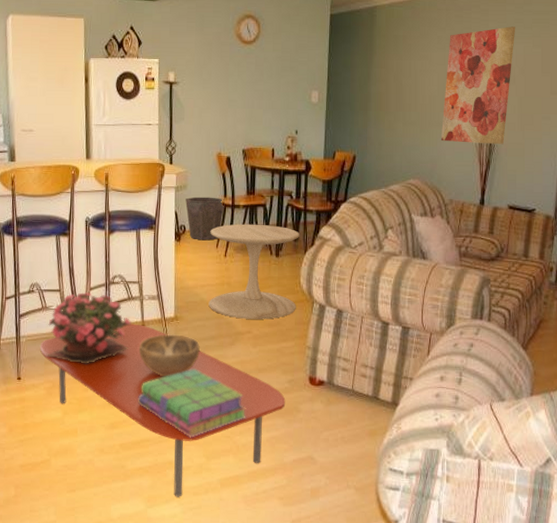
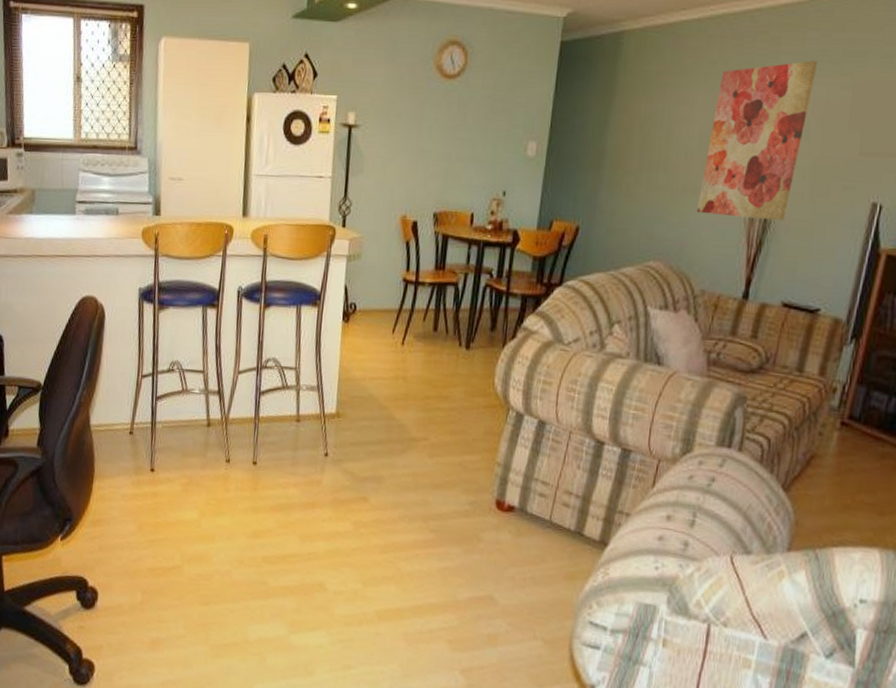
coffee table: present [39,323,286,497] -> none [177,417,465,626]
potted flower: present [45,291,131,364] -> none [182,375,285,460]
stack of books: present [138,368,247,438] -> none [286,477,416,559]
decorative bowl: present [139,334,201,377] -> none [291,433,365,484]
waste bin: present [185,196,225,241] -> none [358,268,407,324]
side table: present [208,224,299,319] -> none [378,305,498,426]

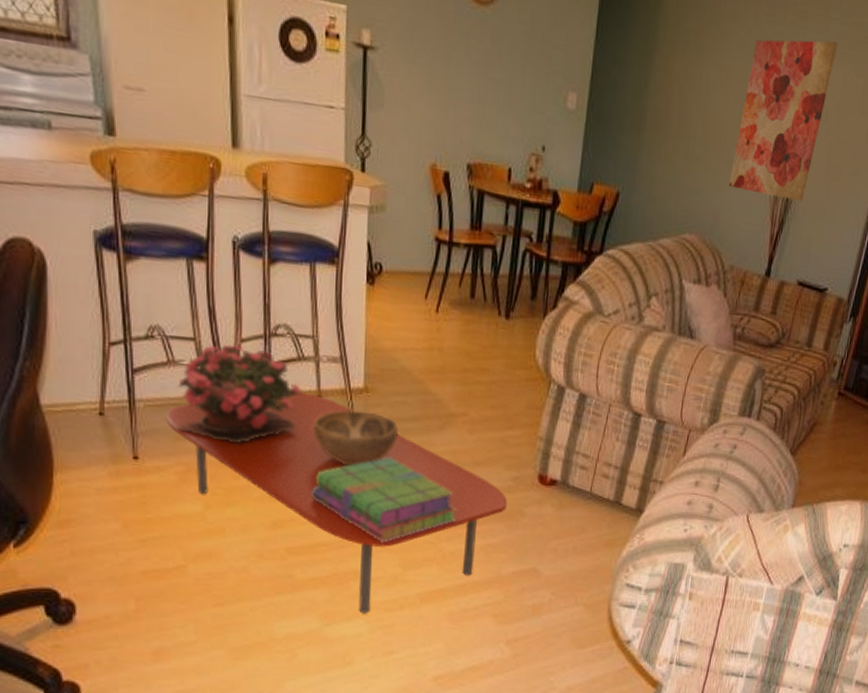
coffee table: none [177,417,465,626] -> present [165,392,508,614]
potted flower: none [182,375,285,460] -> present [174,344,303,443]
stack of books: none [286,477,416,559] -> present [311,457,457,543]
decorative bowl: none [291,433,365,484] -> present [314,410,399,466]

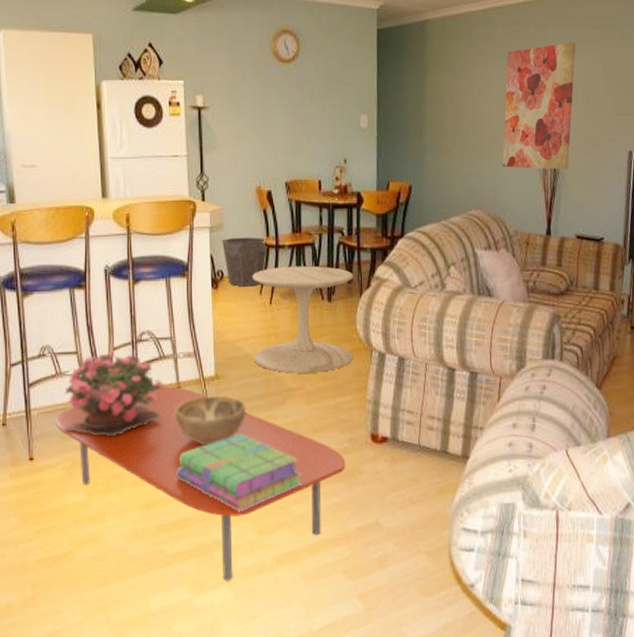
waste bin: none [383,223,439,288] -> present [222,237,268,287]
side table: none [411,268,538,400] -> present [252,266,353,374]

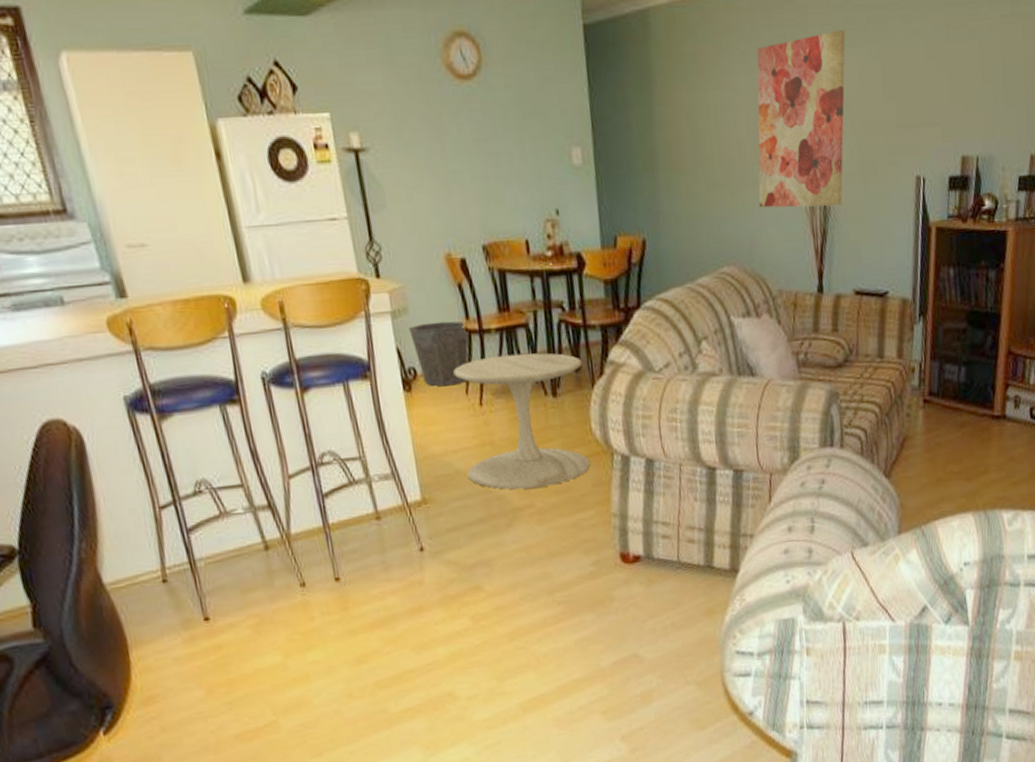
coffee table: present [55,386,346,581] -> none [228,517,594,737]
potted flower: present [62,352,165,437] -> none [234,481,364,584]
decorative bowl: present [175,395,247,445] -> none [378,523,467,584]
stack of books: present [176,433,302,512] -> none [388,566,544,658]

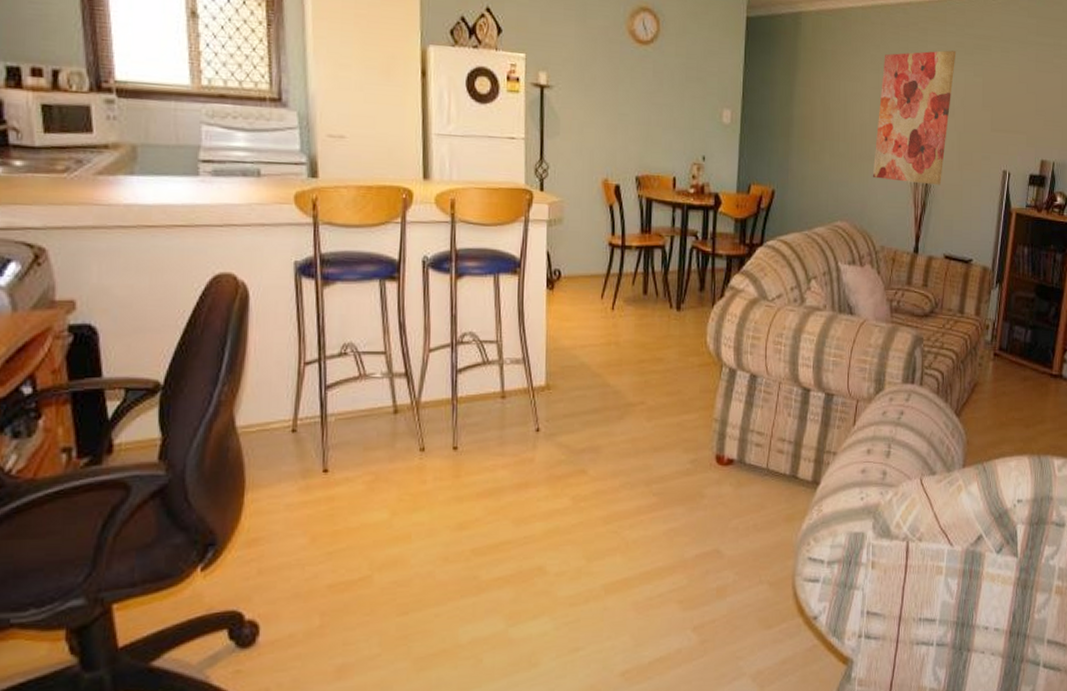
waste bin: present [409,321,469,387] -> none [561,233,613,289]
side table: present [453,352,591,490] -> none [590,269,706,387]

